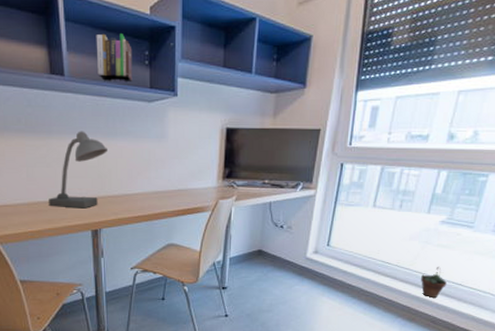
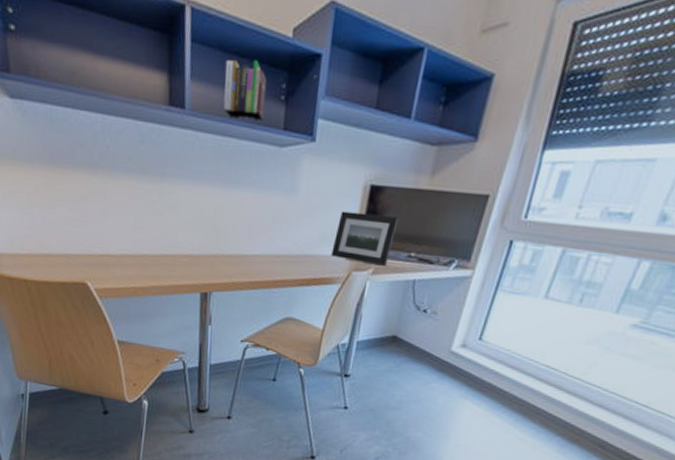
desk lamp: present [49,131,109,209] -> none [155,175,228,267]
picture frame: none [200,151,252,193] -> present [331,211,399,266]
succulent plant: present [421,266,447,298] -> none [592,380,628,418]

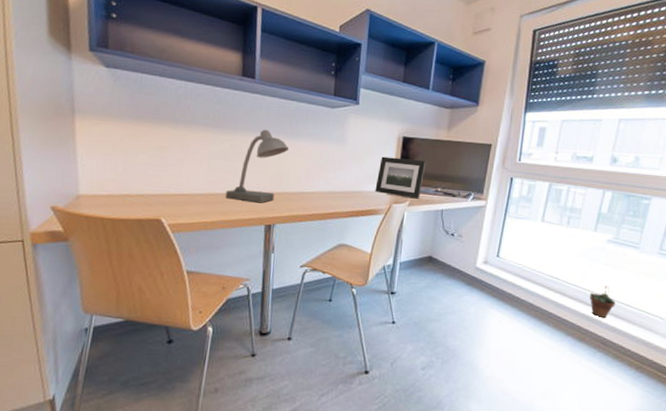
desk lamp: none [155,175,228,267] -> present [226,129,290,203]
books: present [223,59,267,122] -> none [286,45,321,90]
succulent plant: none [592,380,628,418] -> present [590,285,615,318]

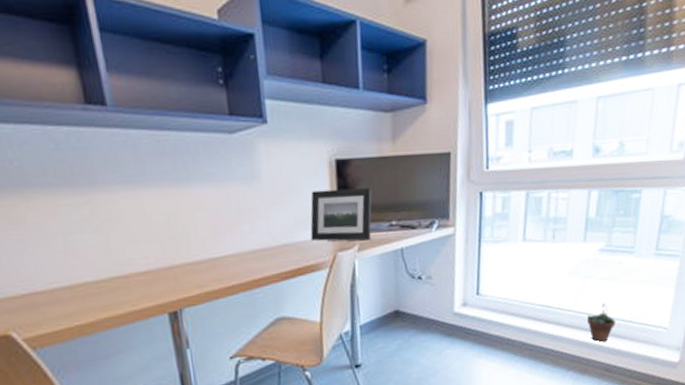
desk lamp: present [226,129,290,203] -> none [101,178,181,287]

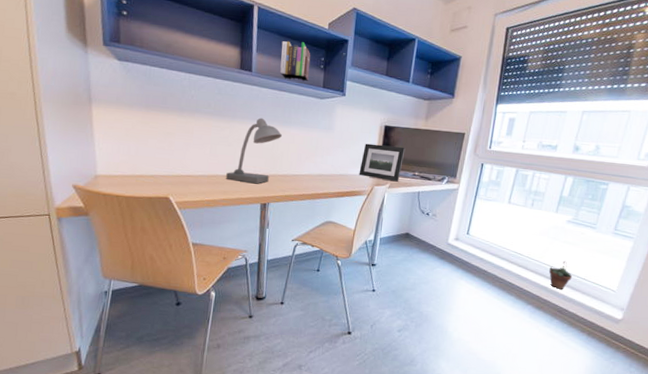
desk lamp: none [101,178,181,287] -> present [226,118,283,184]
books: none [146,46,204,111] -> present [280,41,311,82]

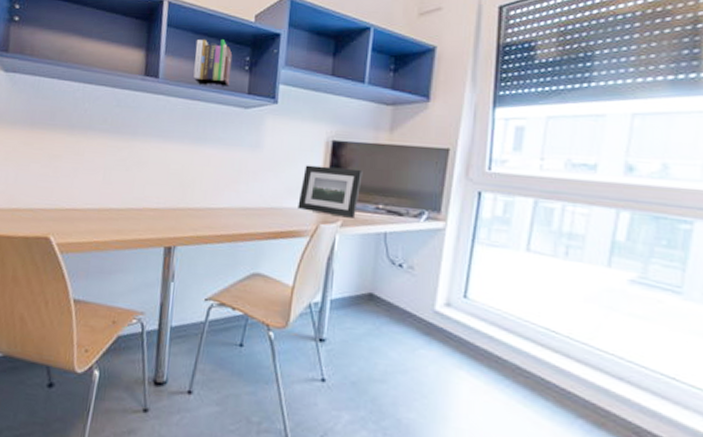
desk lamp: present [226,118,283,184] -> none [121,134,195,221]
succulent plant: present [549,261,572,289] -> none [609,345,651,395]

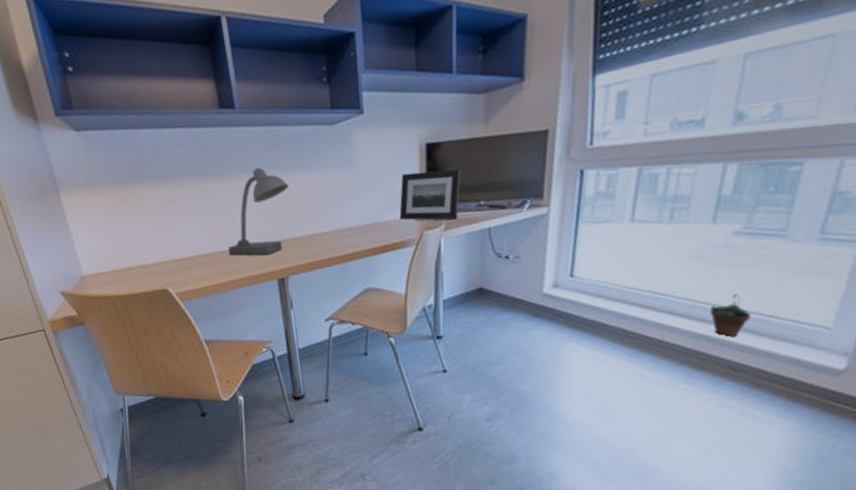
desk lamp: none [121,134,195,221] -> present [228,167,290,256]
books: present [193,39,233,88] -> none [265,51,310,108]
succulent plant: none [609,345,651,395] -> present [711,293,751,336]

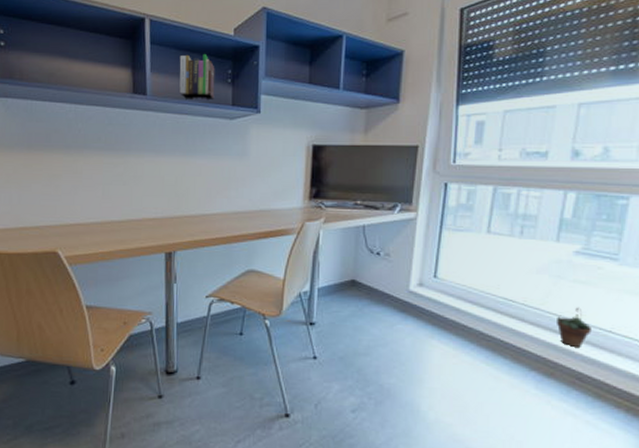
desk lamp: present [228,167,290,256] -> none [122,148,187,229]
books: none [265,51,310,108] -> present [179,54,215,101]
picture frame: present [399,168,461,221] -> none [284,169,342,215]

